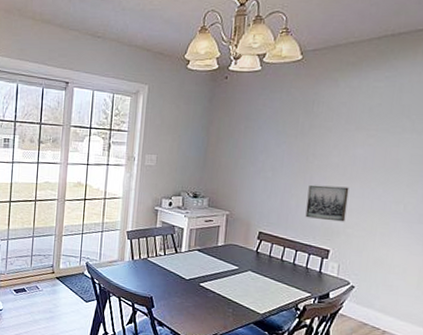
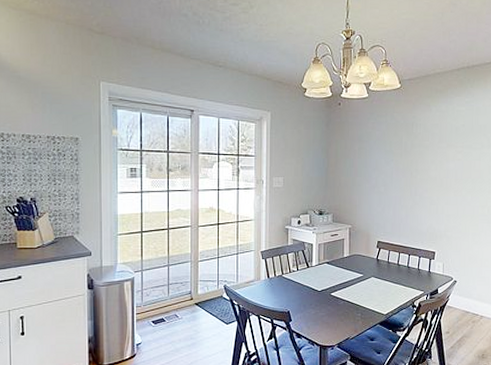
wall art: present [305,184,349,222] -> none [414,196,446,227]

